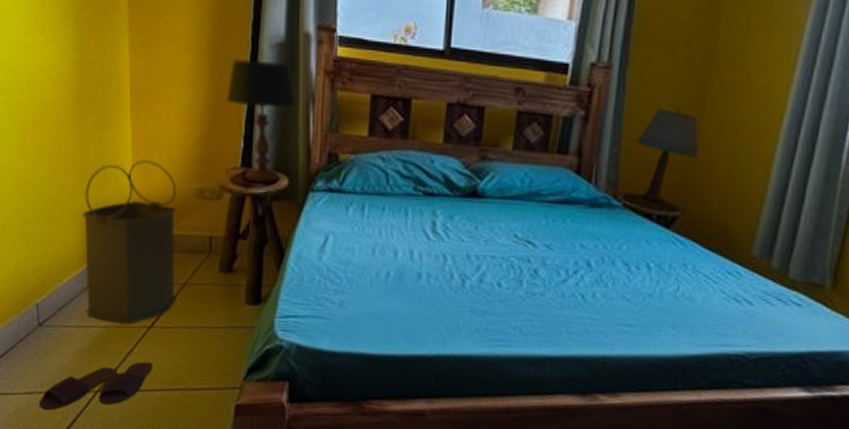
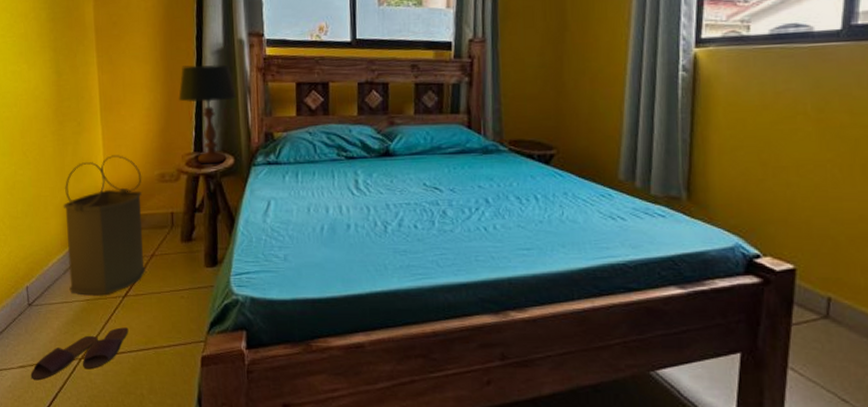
table lamp: present [637,108,699,202] -> none [513,68,564,144]

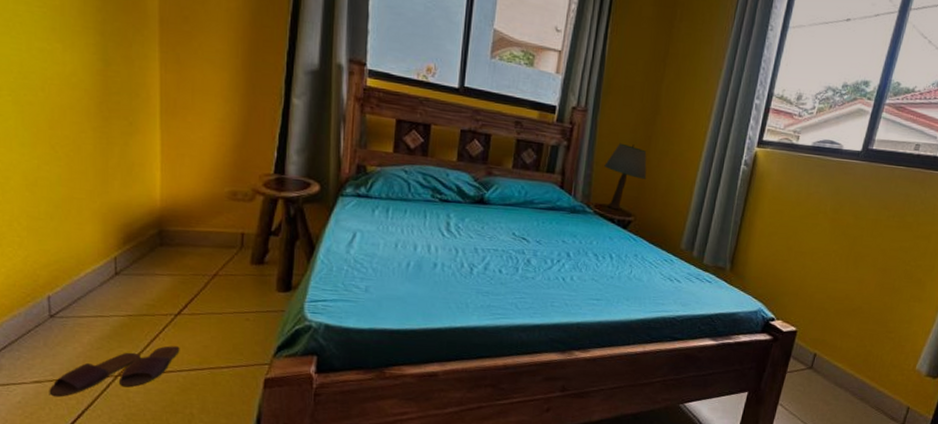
basket: present [63,155,146,296] -> none [103,164,209,312]
table lamp: present [178,64,236,164] -> none [260,80,329,189]
table lamp: none [513,68,564,144] -> present [604,143,647,210]

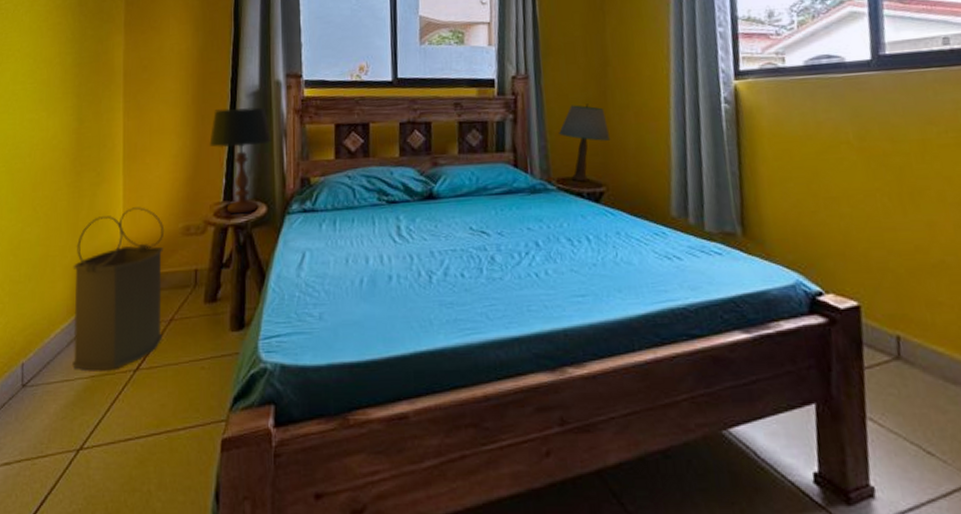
slippers: present [49,346,180,396] -> none [16,408,138,479]
basket: none [103,164,209,312] -> present [72,207,165,371]
table lamp: none [260,80,329,189] -> present [209,107,271,214]

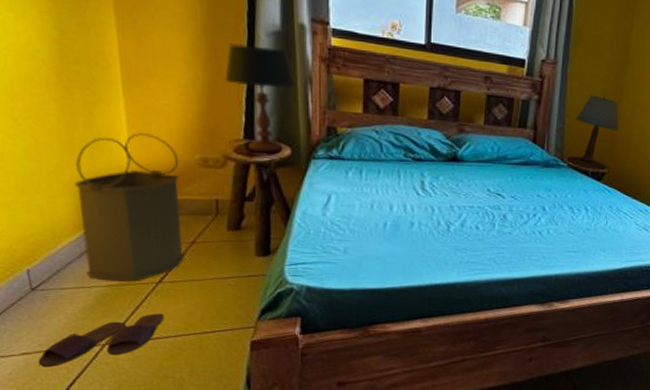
slippers: none [16,408,138,479] -> present [38,313,165,366]

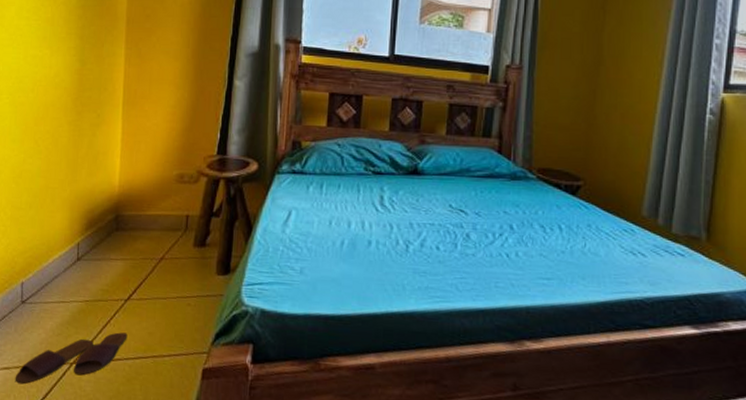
basket: present [74,133,185,281] -> none [68,151,160,297]
table lamp: present [225,44,295,153] -> none [206,66,267,168]
table lamp: present [576,95,619,163] -> none [545,100,595,174]

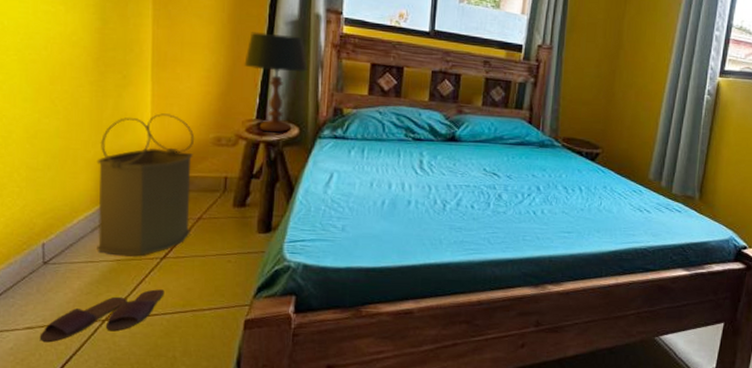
basket: none [68,151,160,297] -> present [96,113,195,256]
table lamp: none [206,66,267,168] -> present [244,32,307,133]

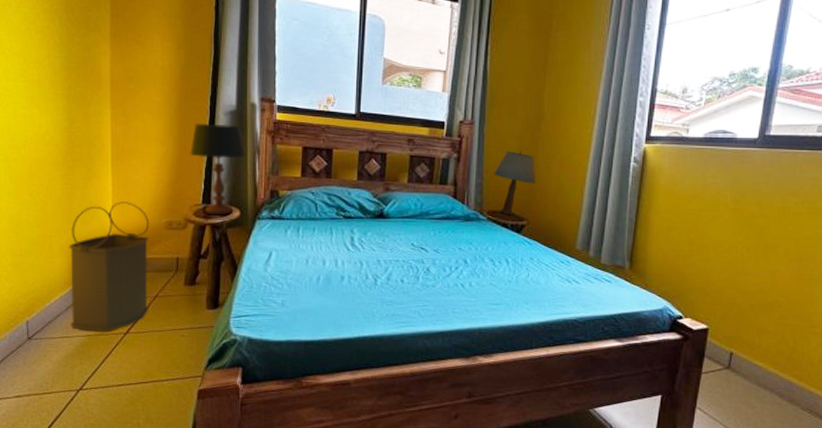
slippers: present [39,289,165,342] -> none [26,362,128,409]
table lamp: none [571,78,613,143] -> present [494,151,536,215]

